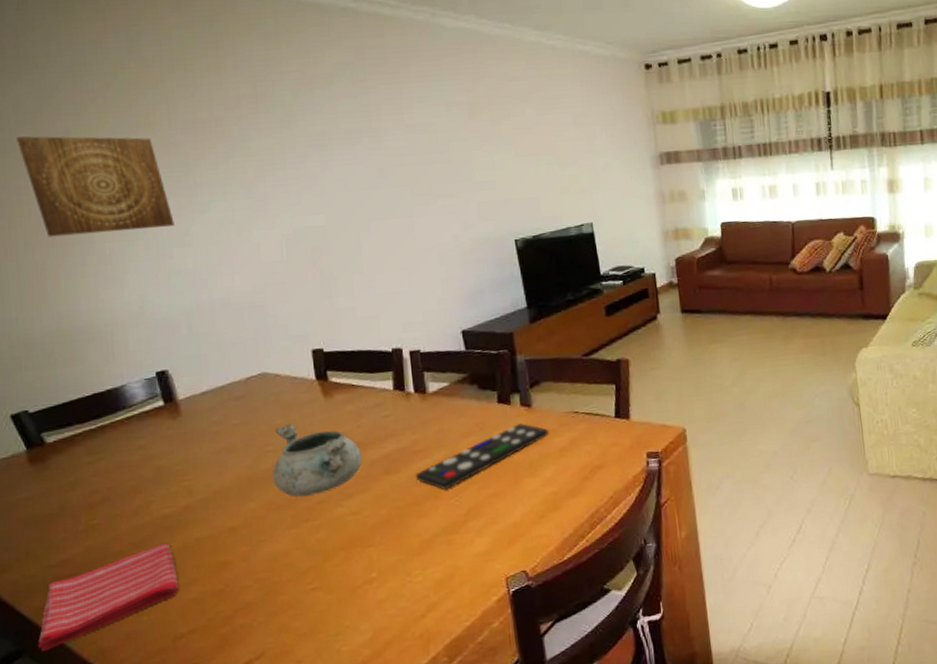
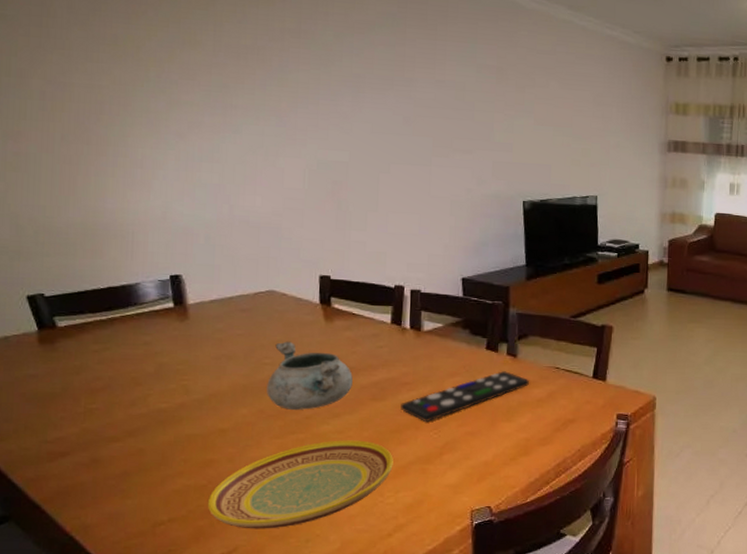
wall art: present [16,136,175,237] -> none [67,36,206,141]
dish towel: present [38,542,179,651] -> none [25,434,165,519]
plate: none [227,519,417,630] -> present [208,440,393,529]

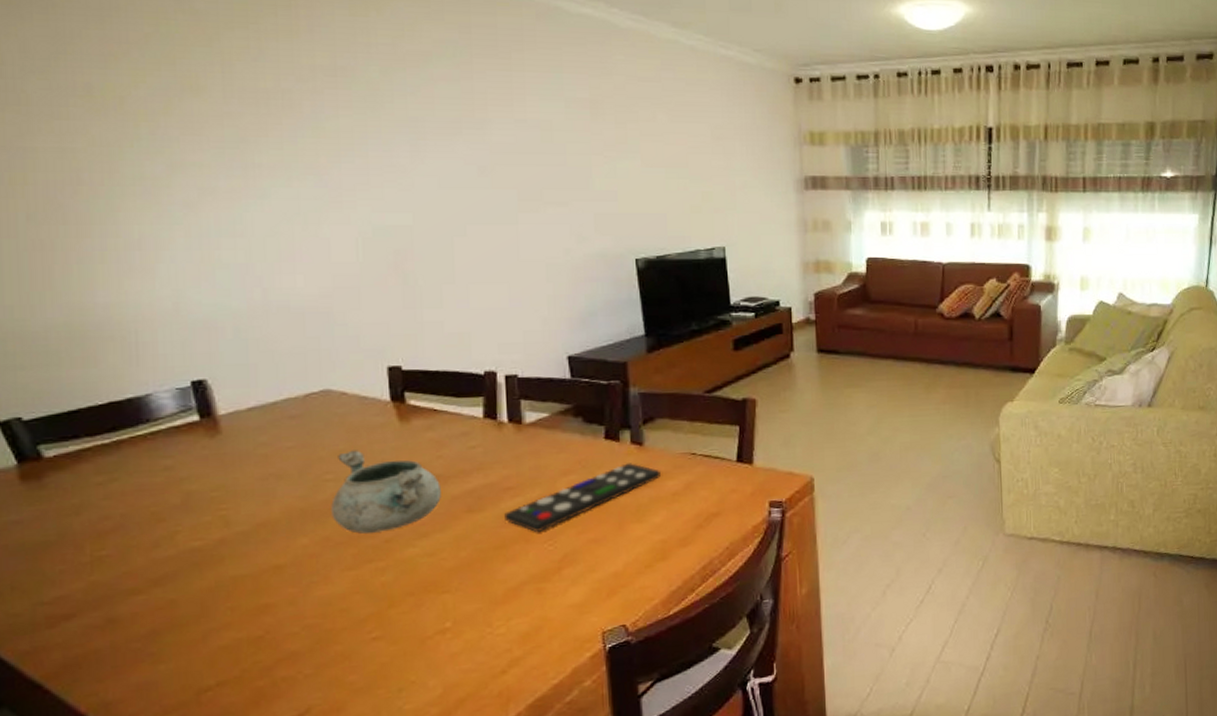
plate: present [208,440,393,529] -> none [267,562,501,684]

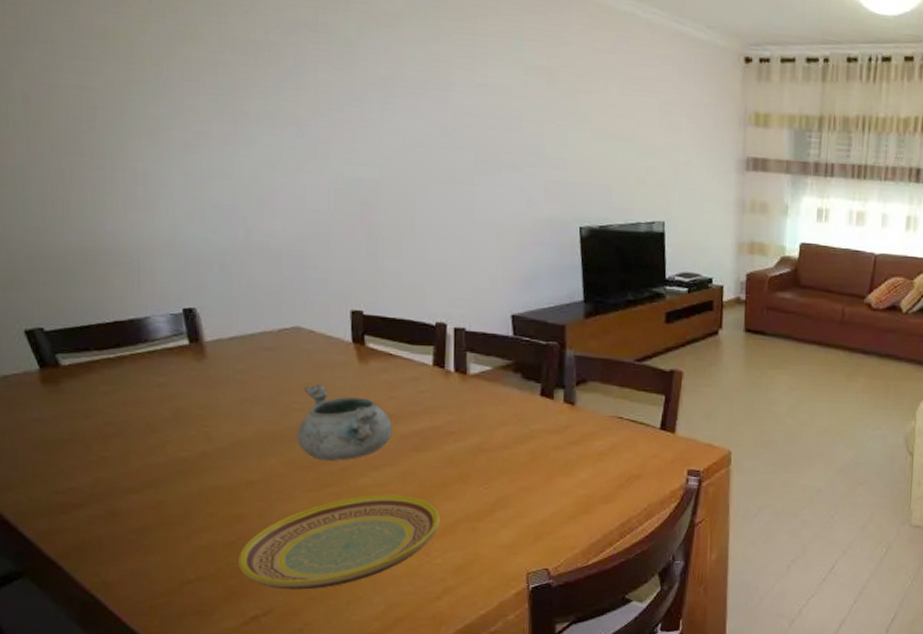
plate: none [267,562,501,684] -> present [239,494,440,590]
remote control: present [504,463,662,533] -> none [446,420,590,477]

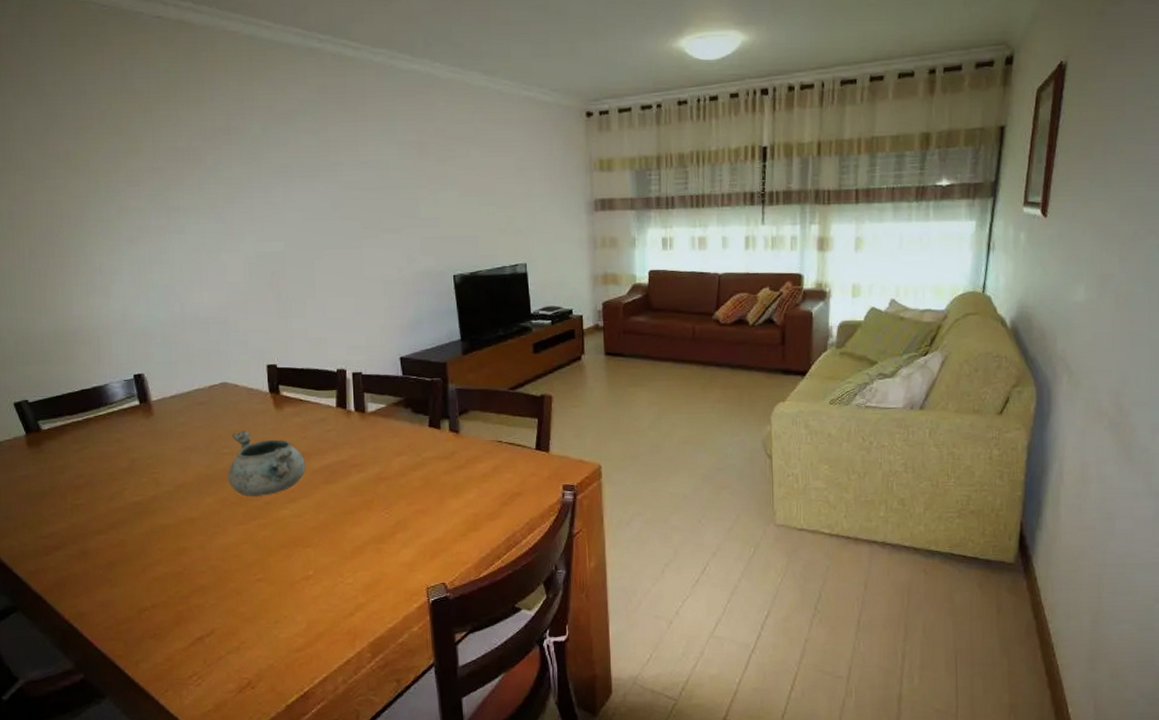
plate: present [239,494,440,590] -> none [185,523,350,612]

